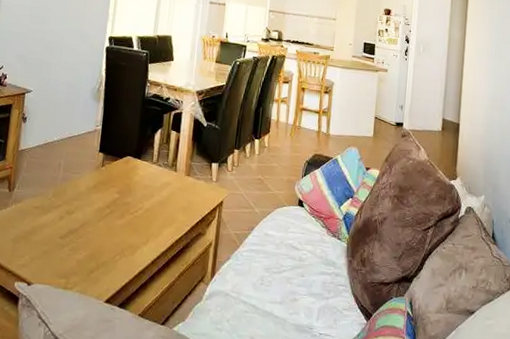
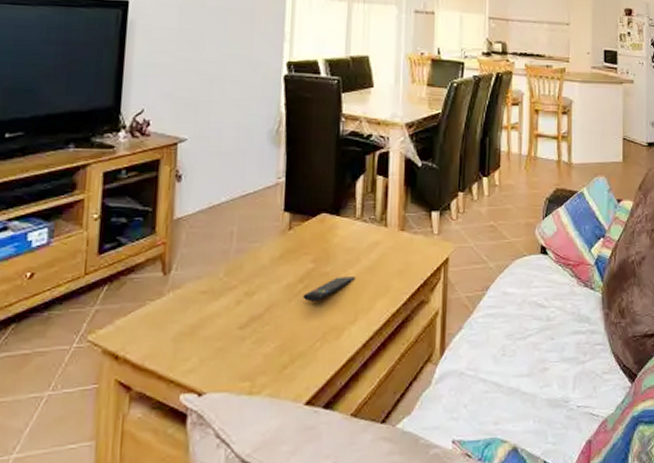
remote control: none [108,207,149,224] -> present [303,277,355,302]

